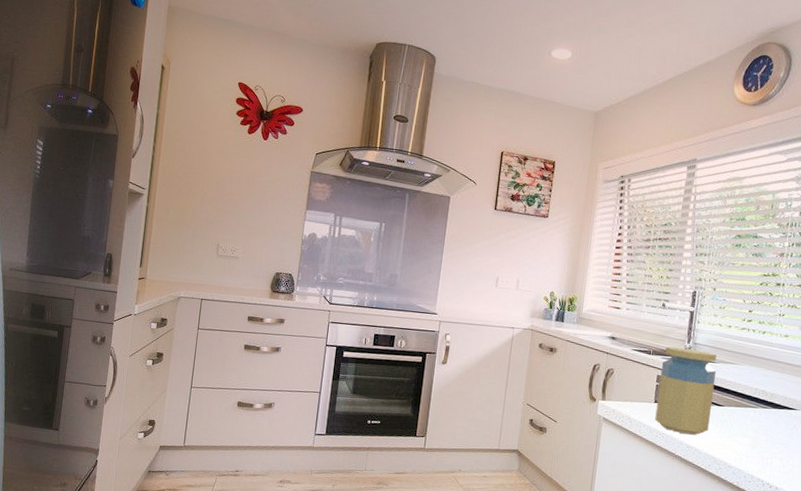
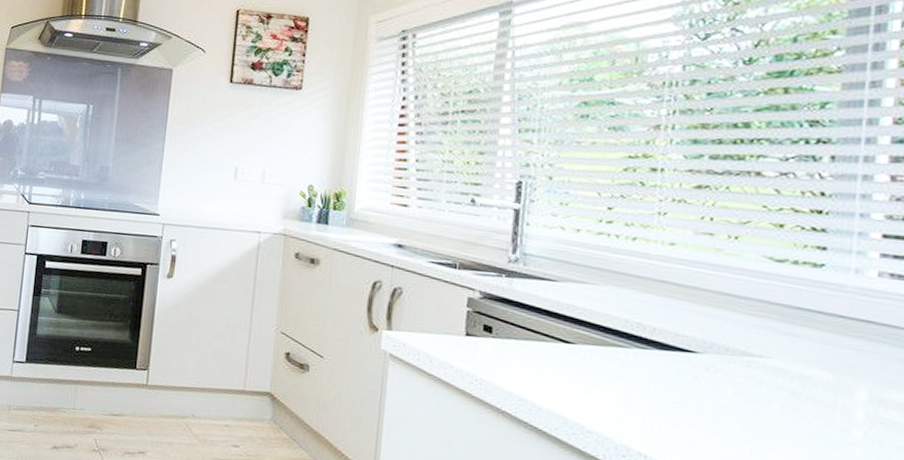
jar: present [655,347,717,435] -> none [467,258,560,384]

